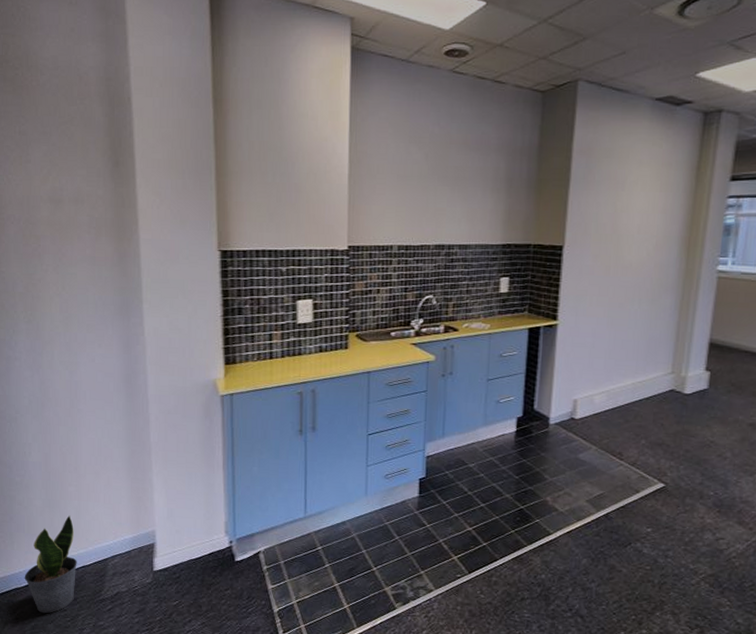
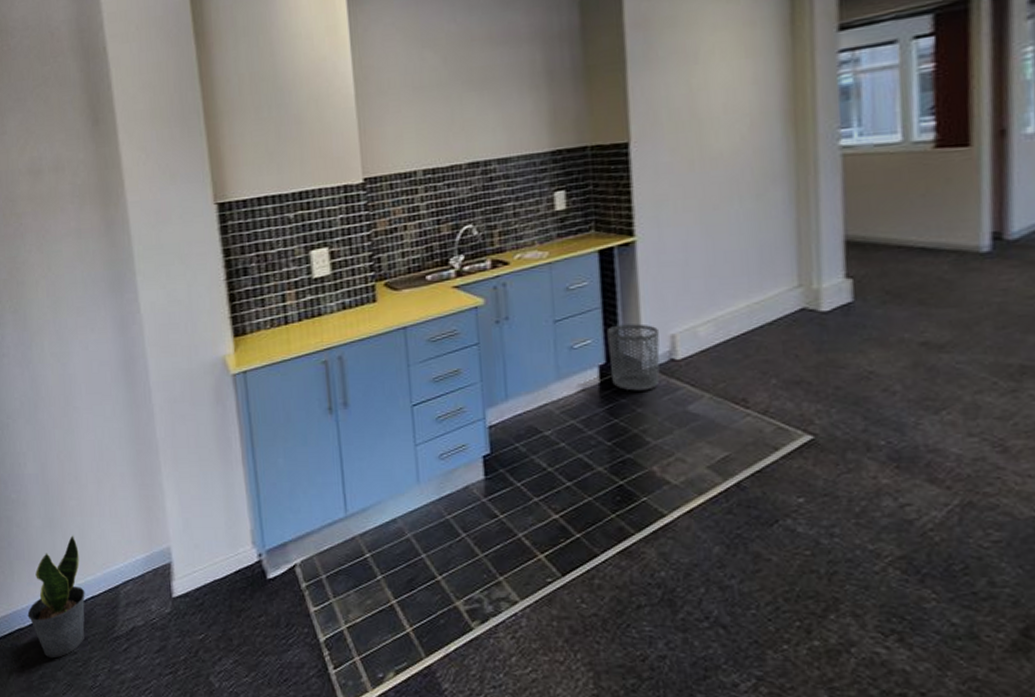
waste bin: none [525,387,565,440] -> present [607,324,660,391]

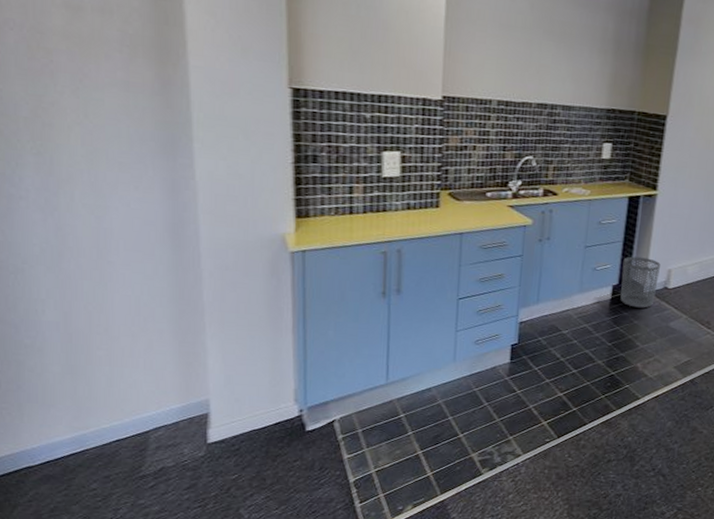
potted plant: present [27,535,85,659] -> none [38,383,110,494]

